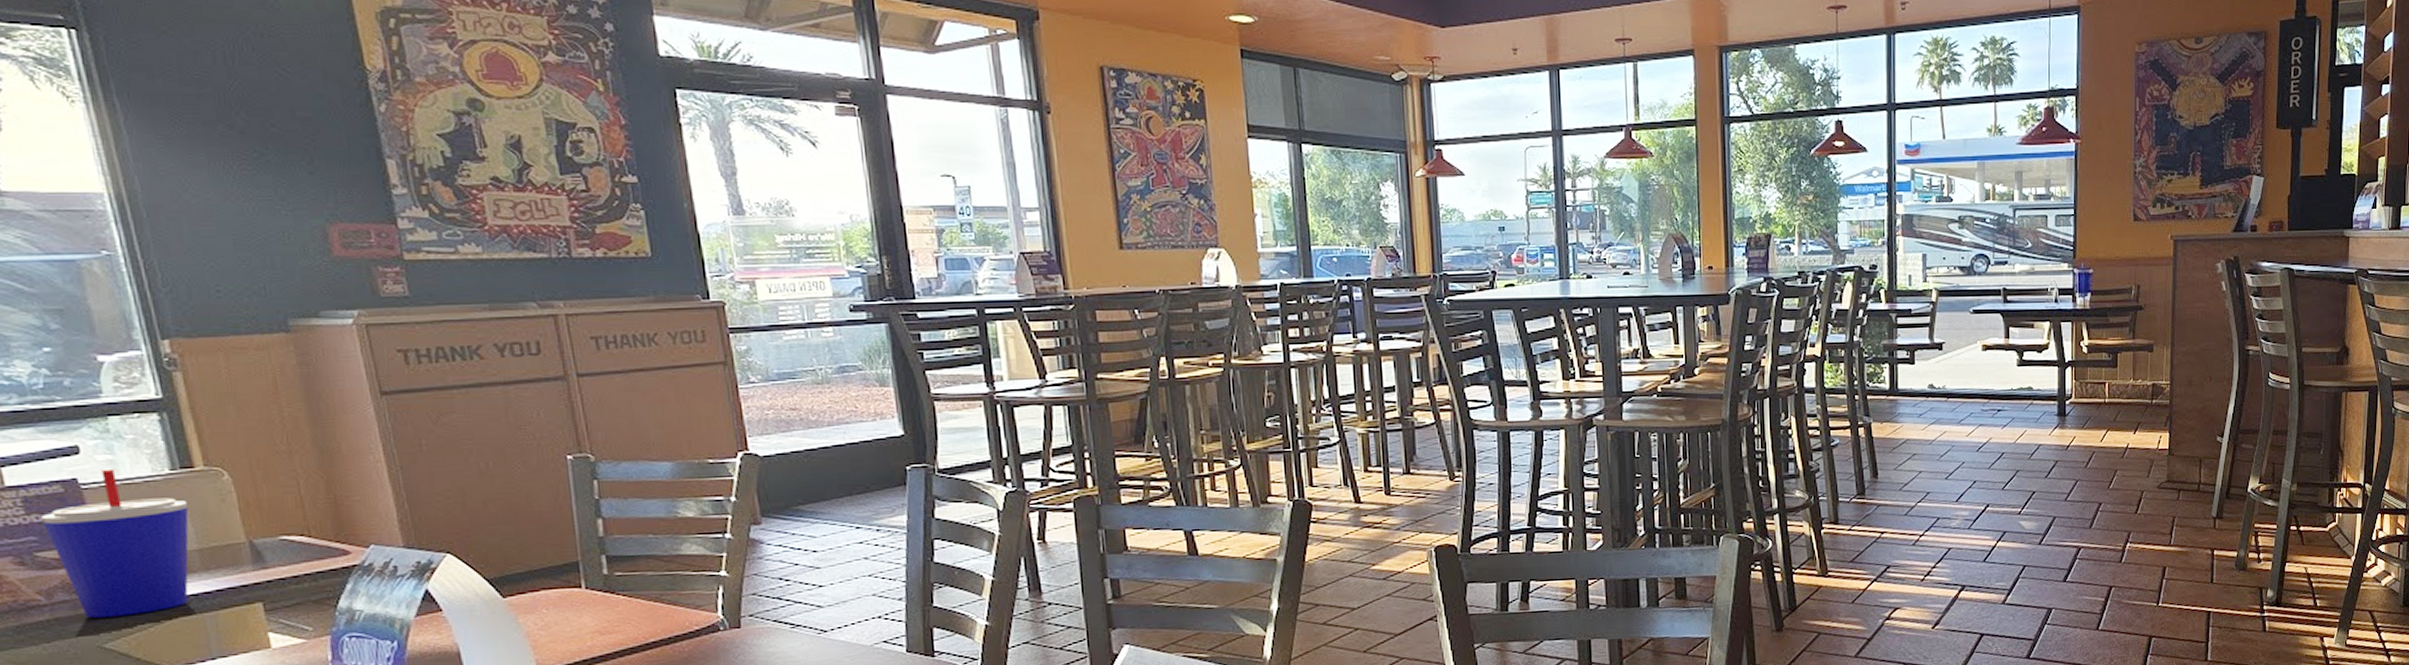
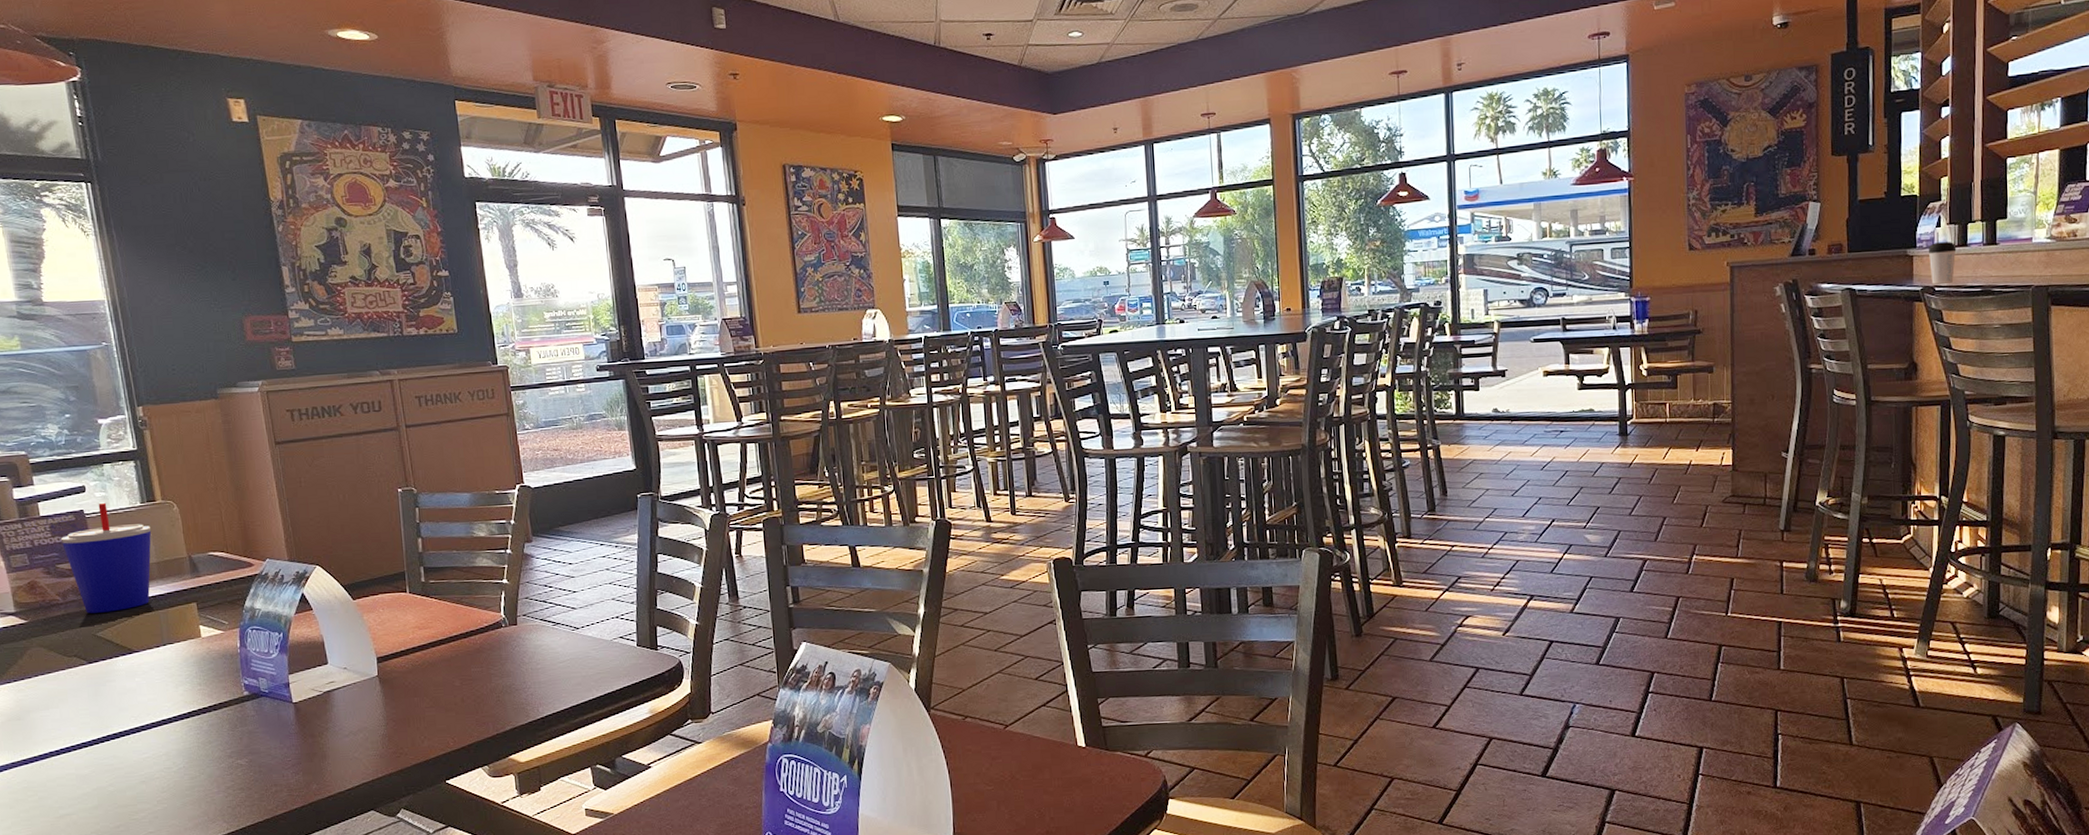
beverage cup: none [2363,213,2390,267] -> present [1928,231,1957,284]

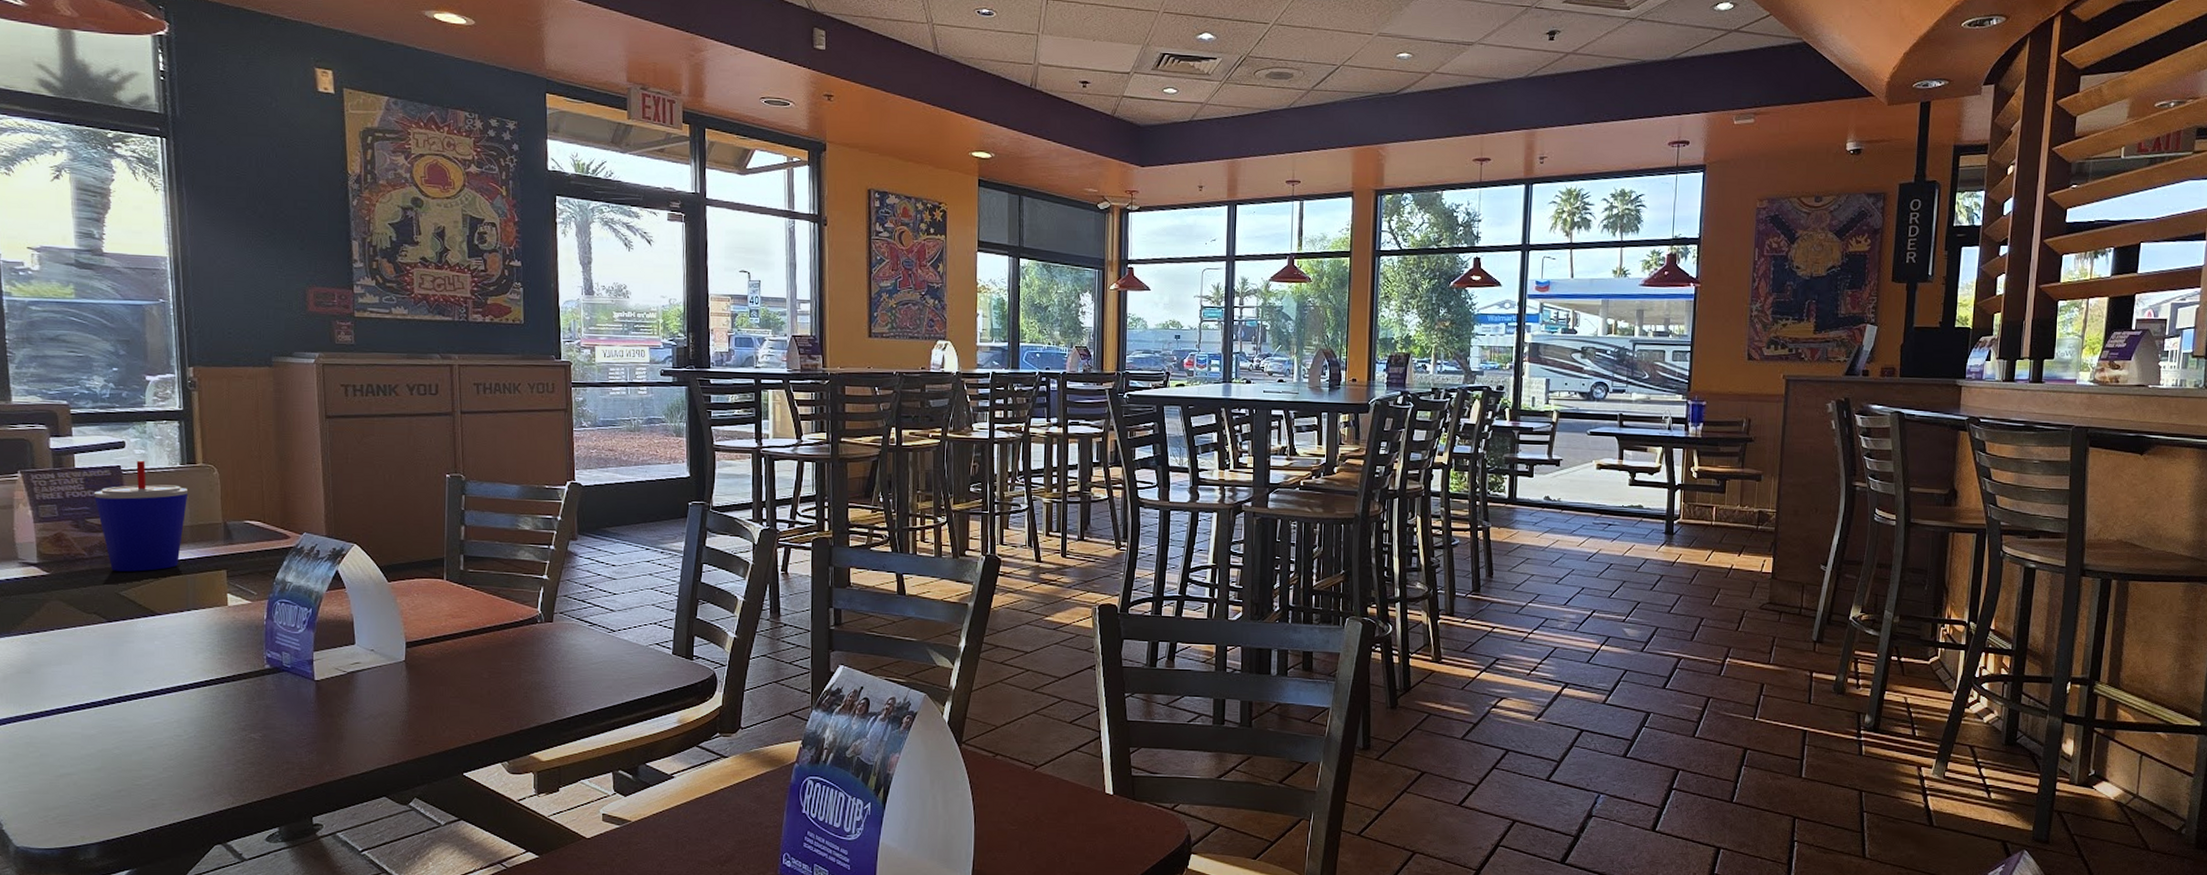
beverage cup: present [1928,231,1957,284] -> none [1976,365,2004,416]

